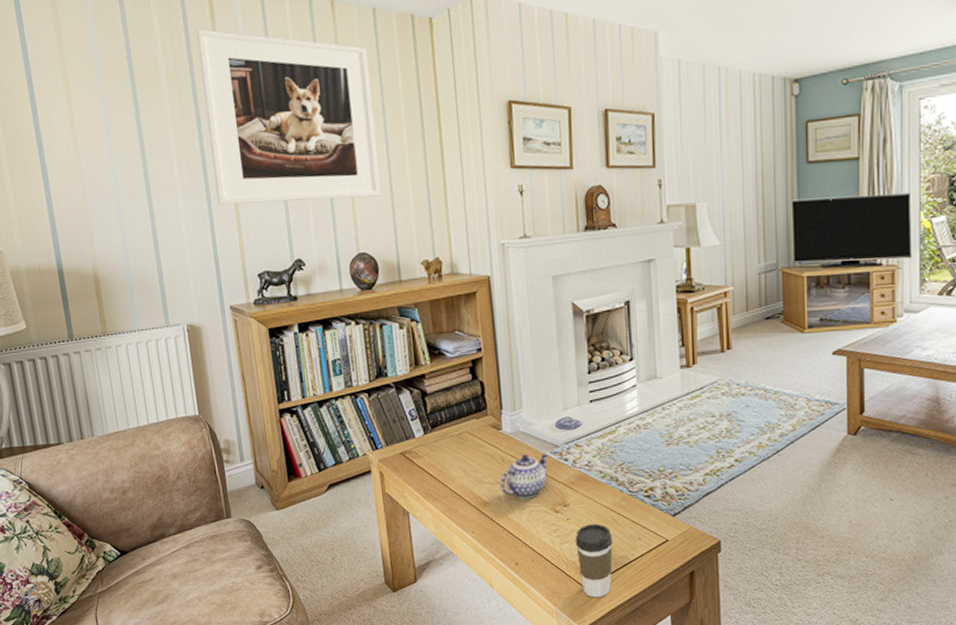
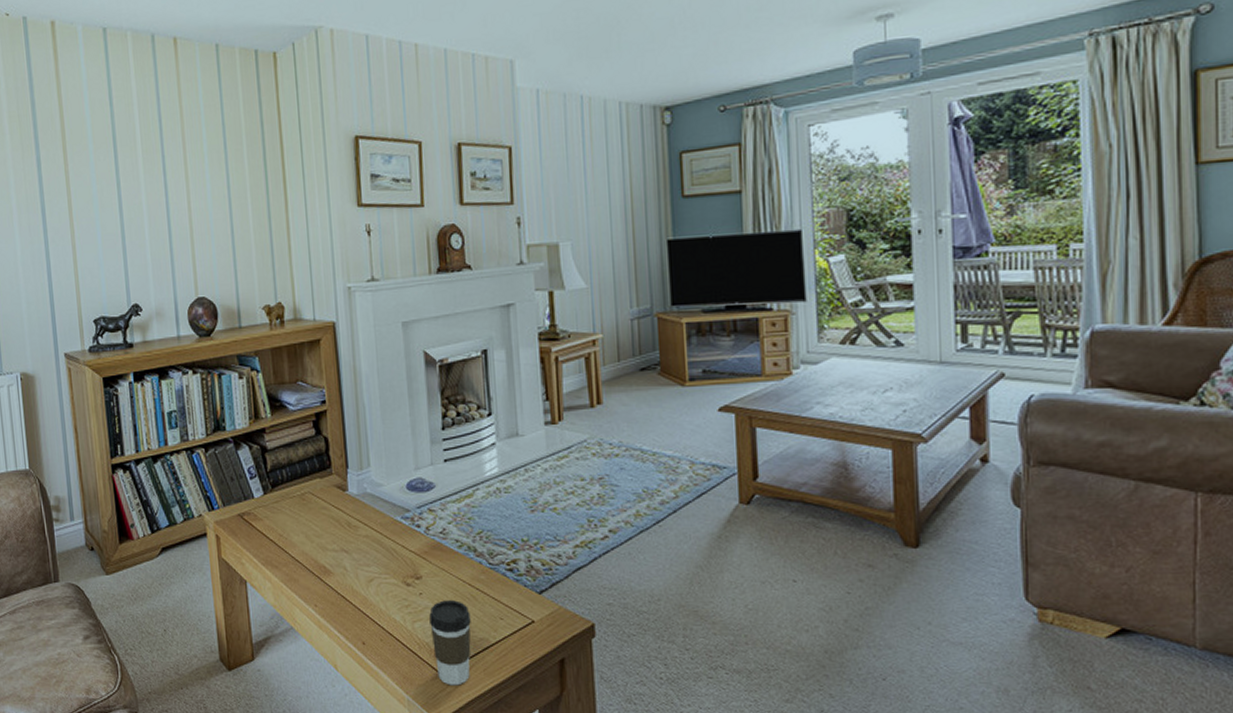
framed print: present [196,28,381,205] -> none [39,69,221,248]
teapot: present [500,453,548,499] -> none [345,518,399,569]

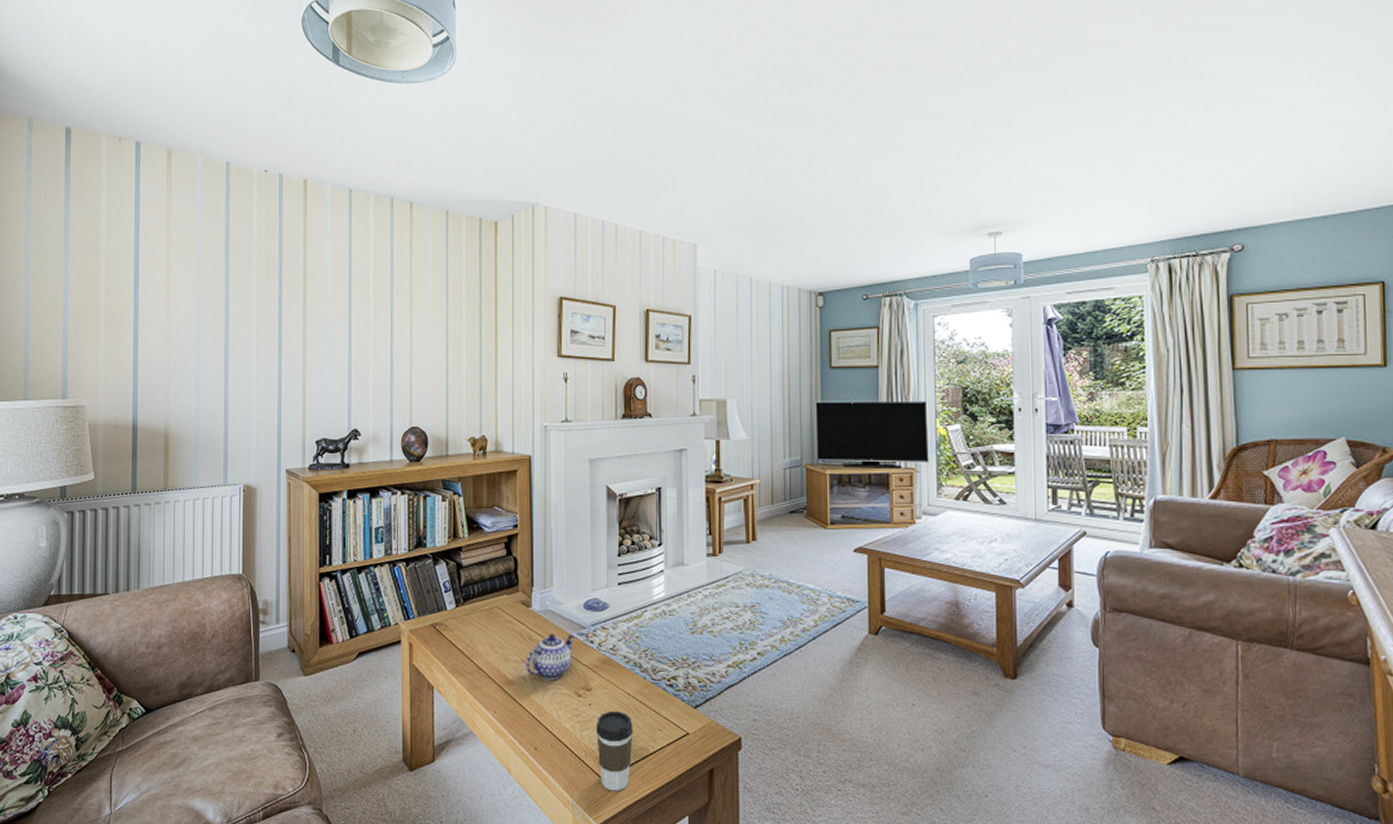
teapot: none [345,518,399,569] -> present [526,633,575,680]

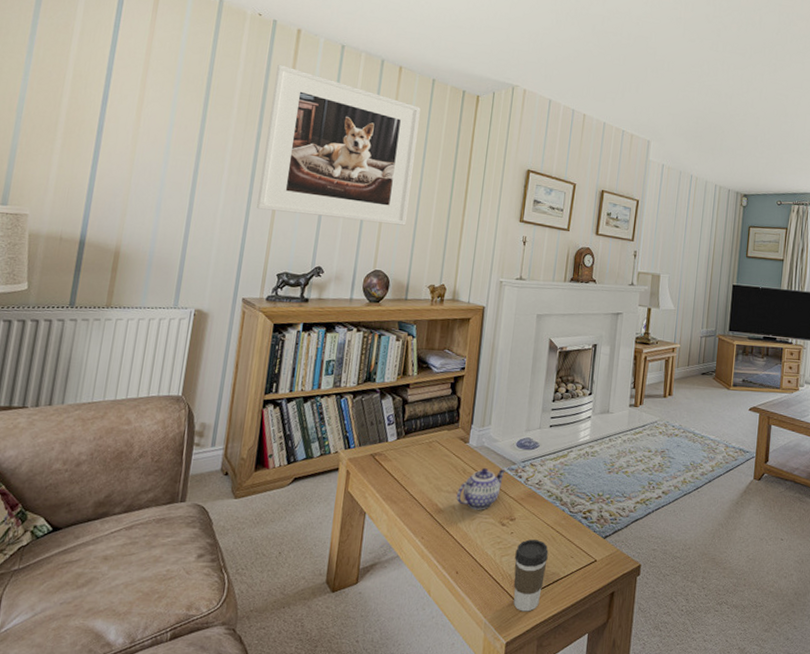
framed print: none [288,220,437,376] -> present [257,64,421,226]

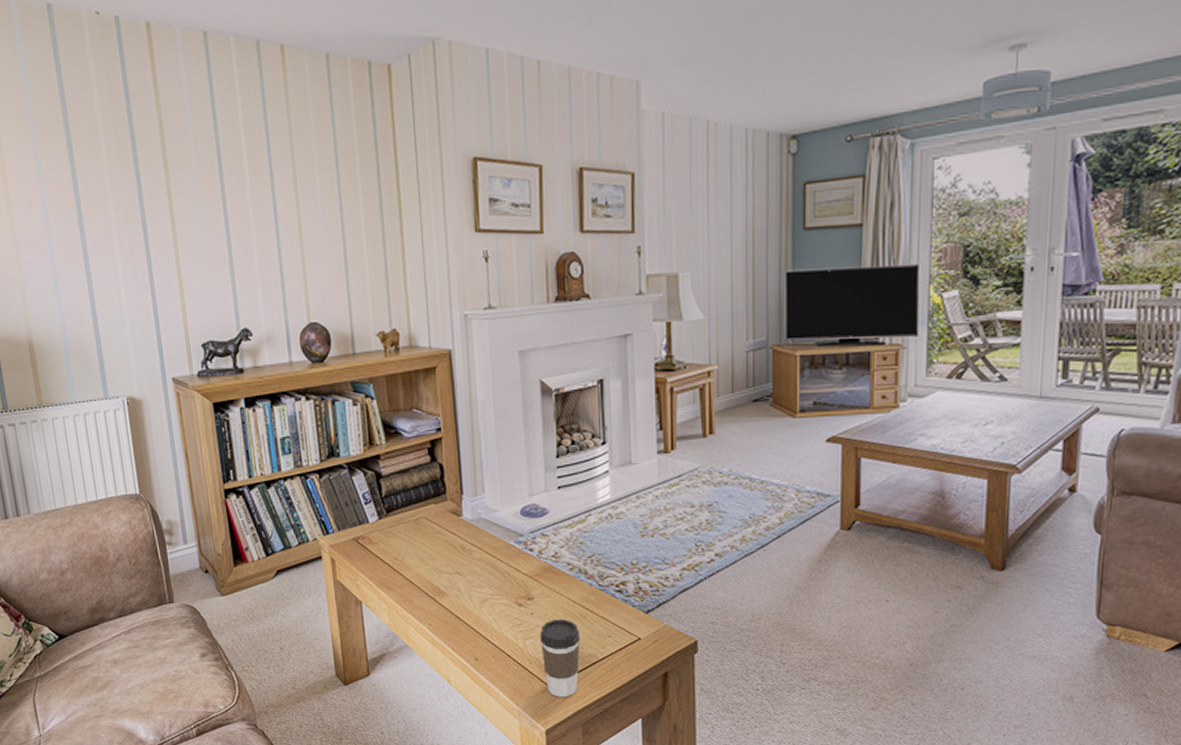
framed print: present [257,64,421,226] -> none [135,75,334,269]
teapot: present [456,468,506,510] -> none [459,542,512,591]

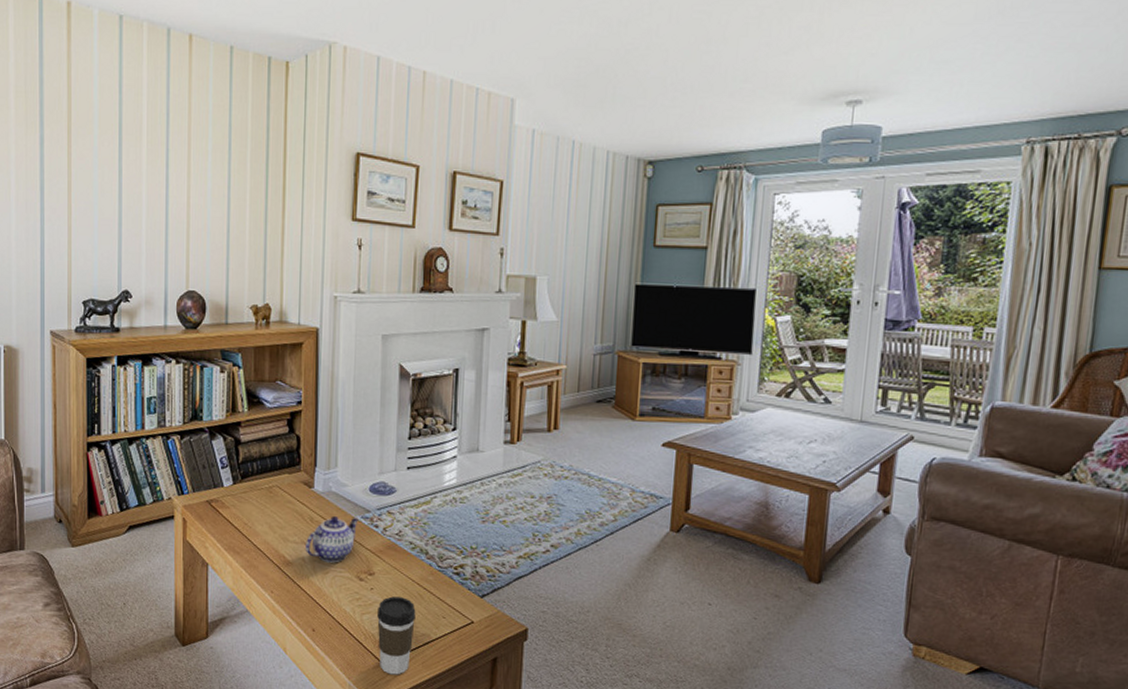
teapot: none [459,542,512,591] -> present [306,516,359,563]

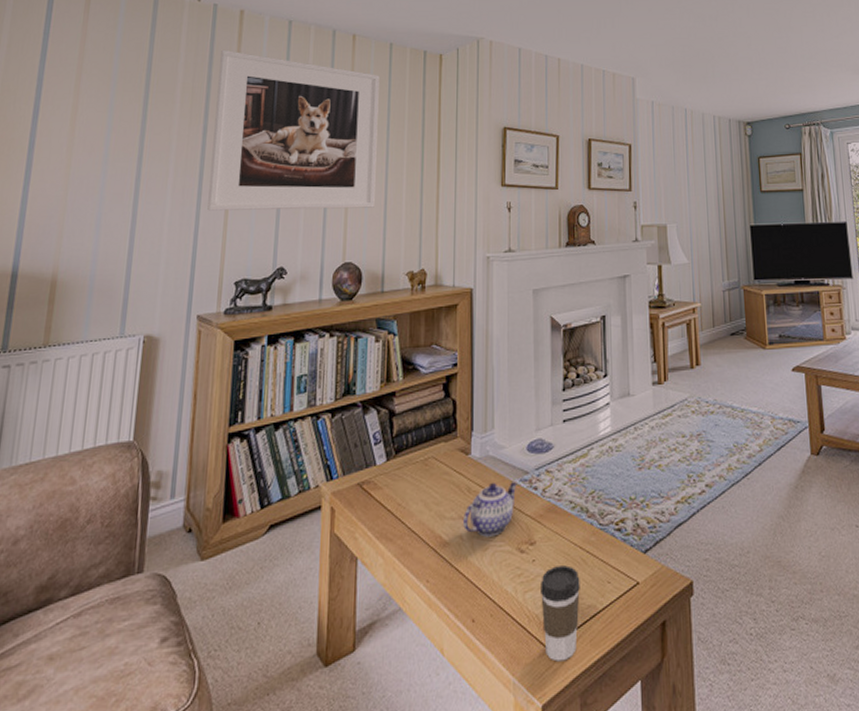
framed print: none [51,48,220,235] -> present [207,49,380,211]

